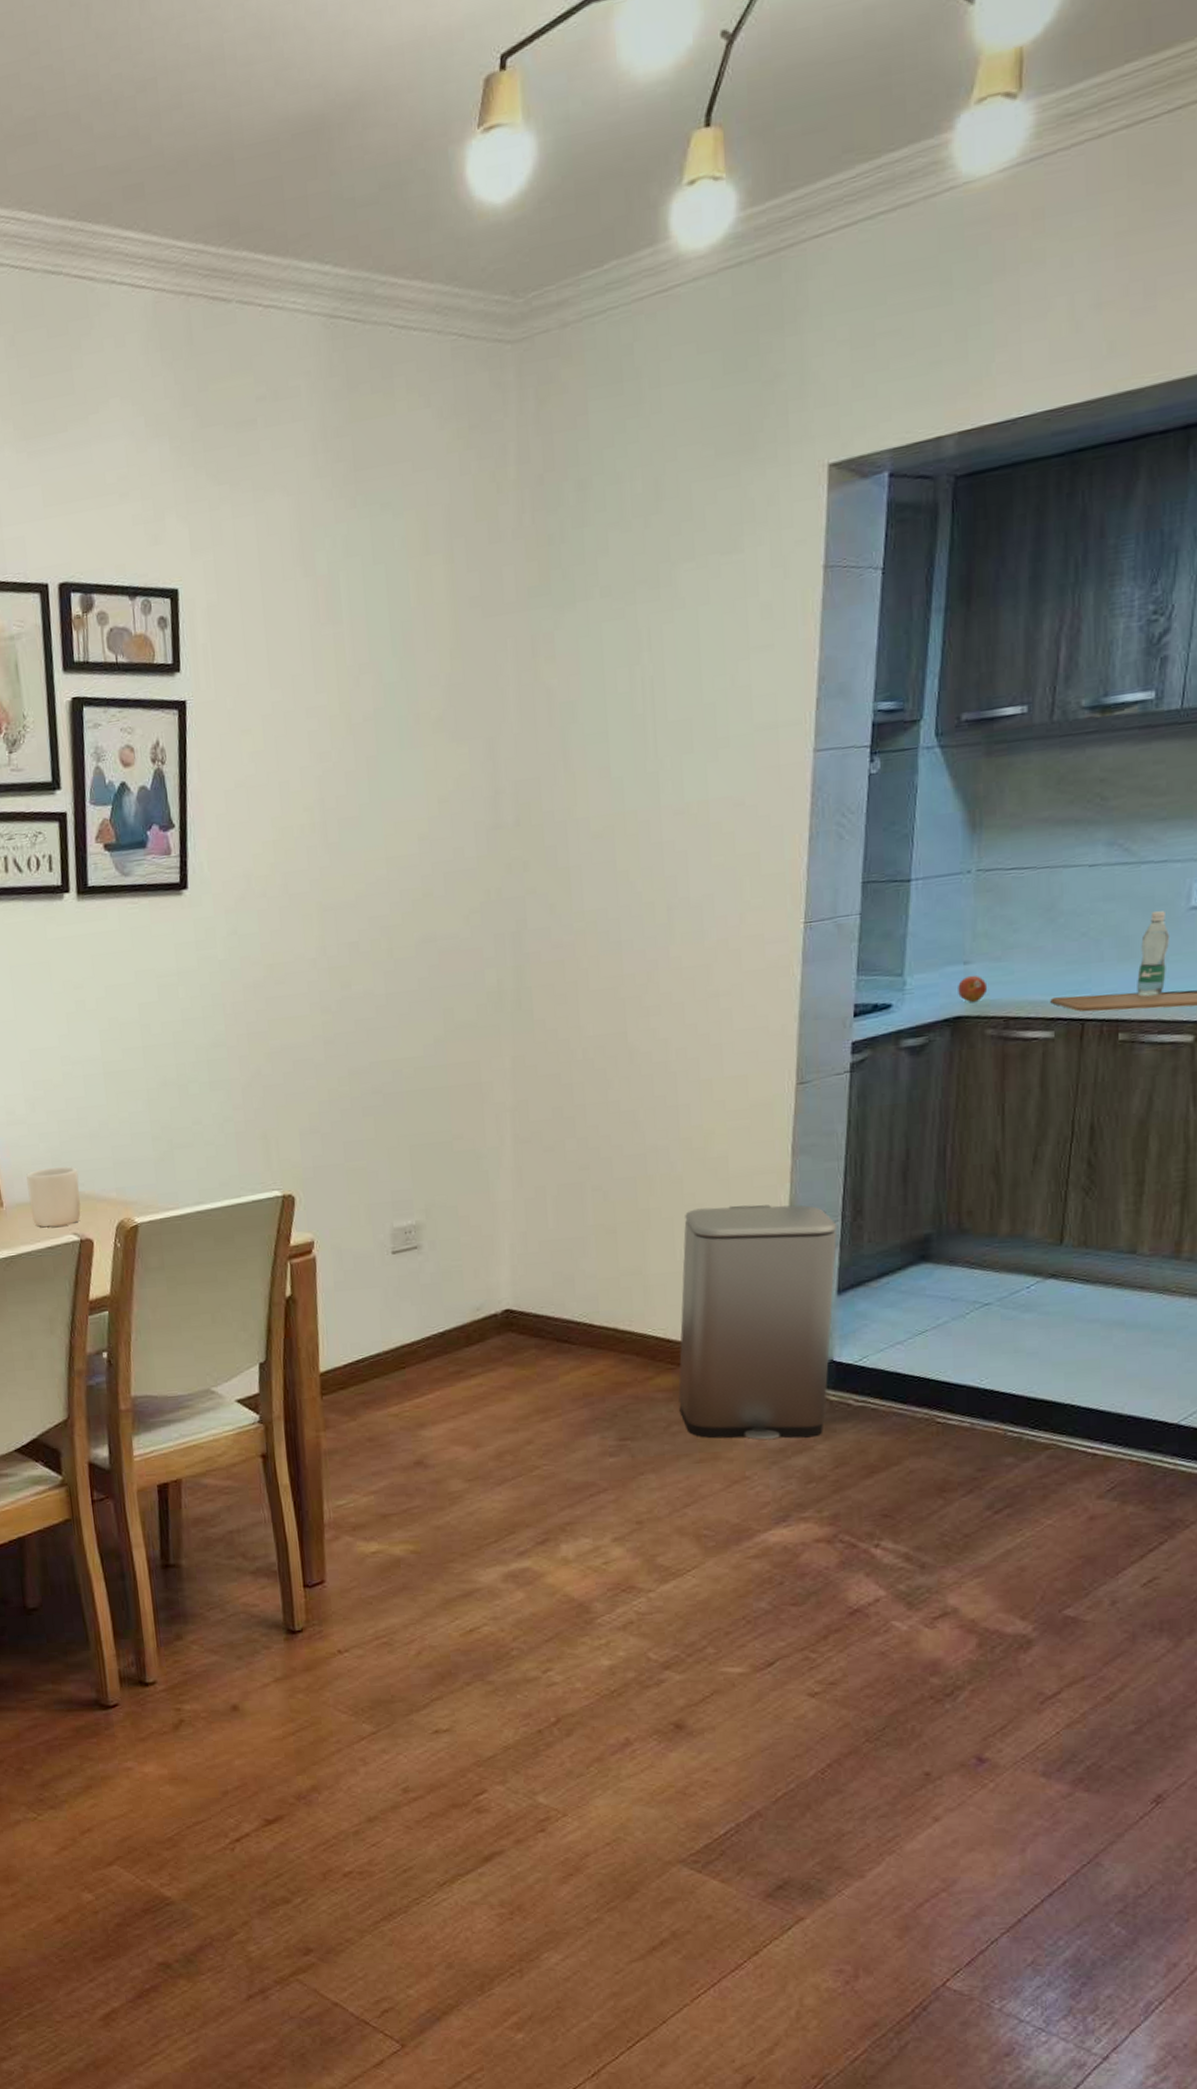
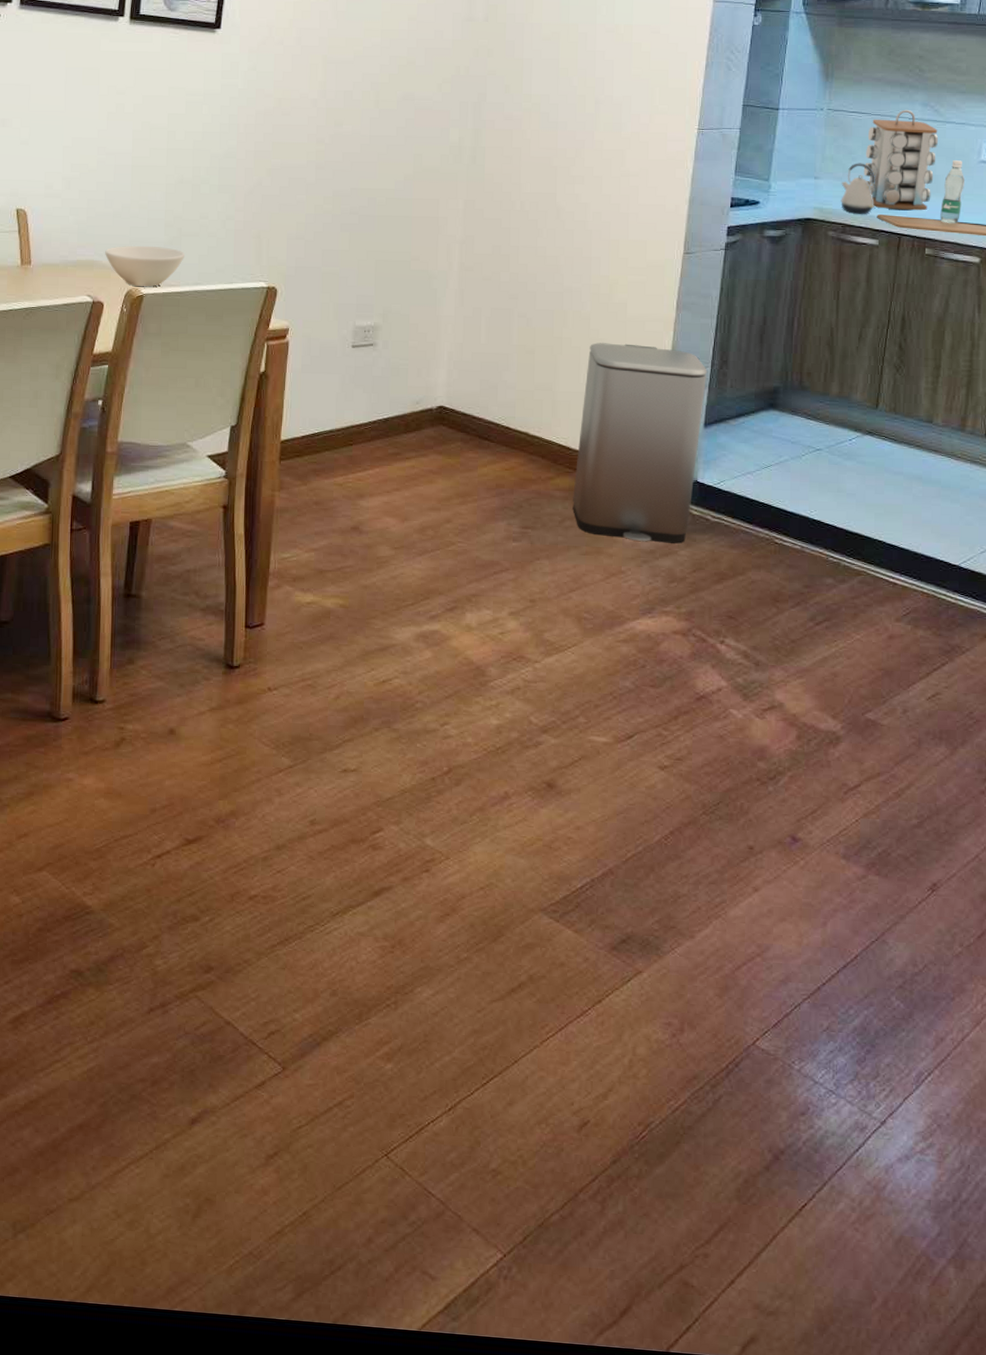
mug: present [26,1166,81,1228] -> none [54,237,99,288]
bowl: none [86,1165,180,1216] -> present [105,245,184,287]
fruit: present [958,975,988,1003] -> none [809,188,831,210]
kettle: none [1000,934,1047,1001] -> present [841,163,876,214]
spice rack: none [1029,853,1130,990] -> present [863,109,938,211]

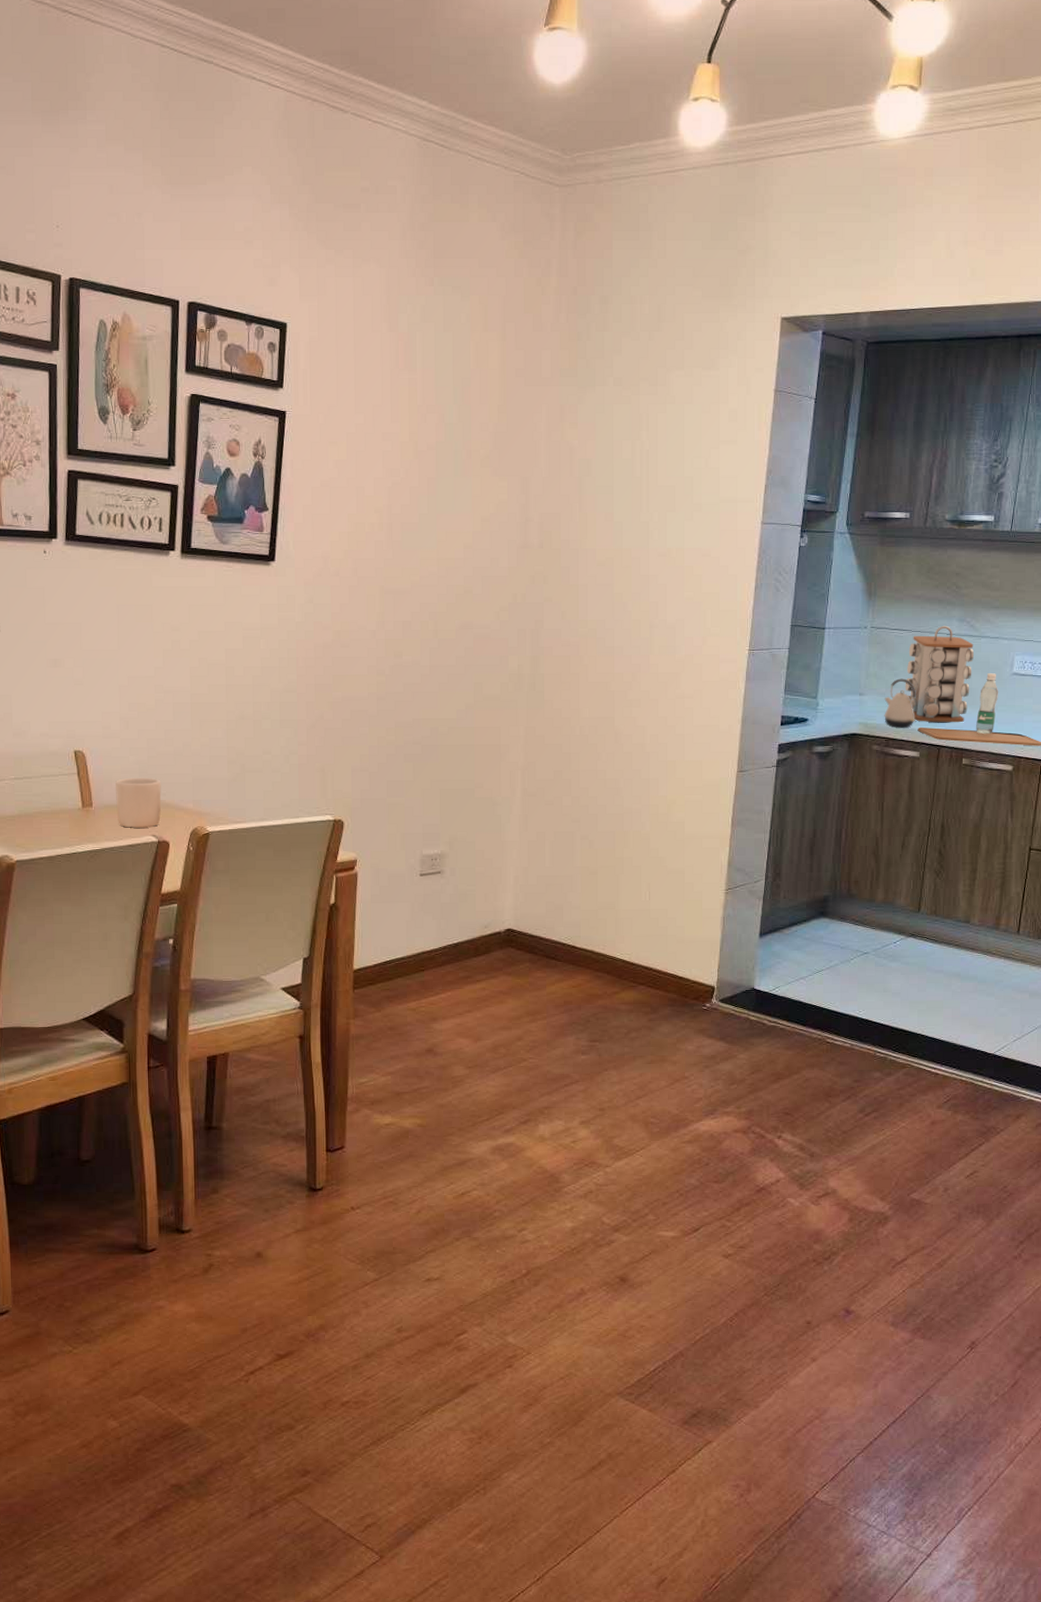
mug: none [54,237,99,288] -> present [116,777,161,828]
bowl: present [105,245,184,287] -> none [168,783,249,825]
pedal bin: present [573,343,708,544] -> none [637,861,762,1048]

